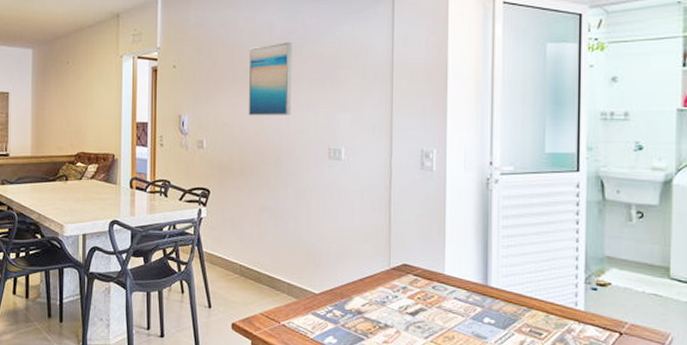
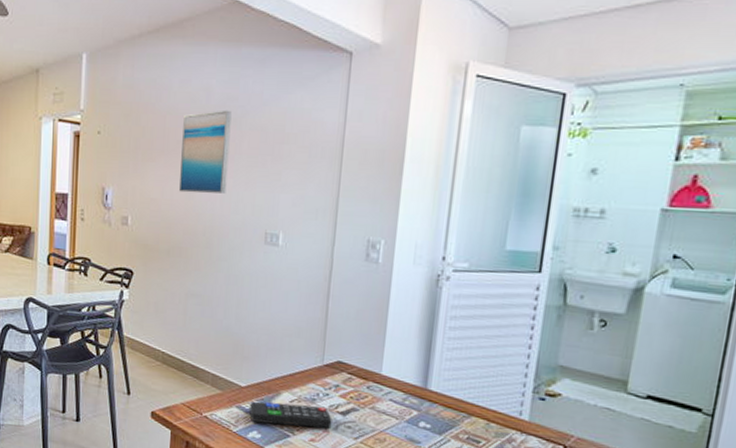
remote control: none [325,307,403,330] -> present [249,401,332,429]

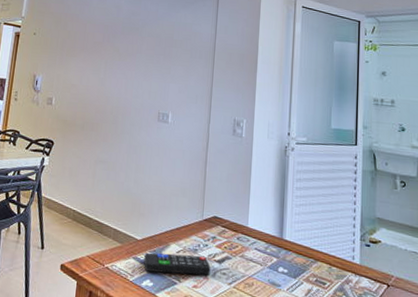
wall art: present [179,110,232,194] -> none [94,21,135,82]

